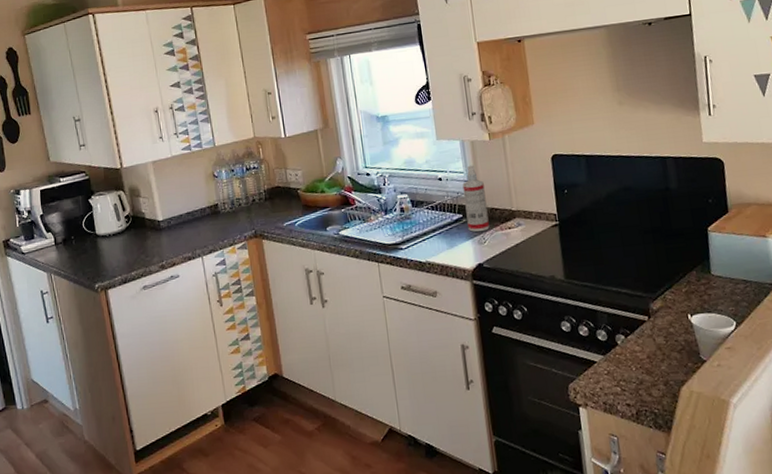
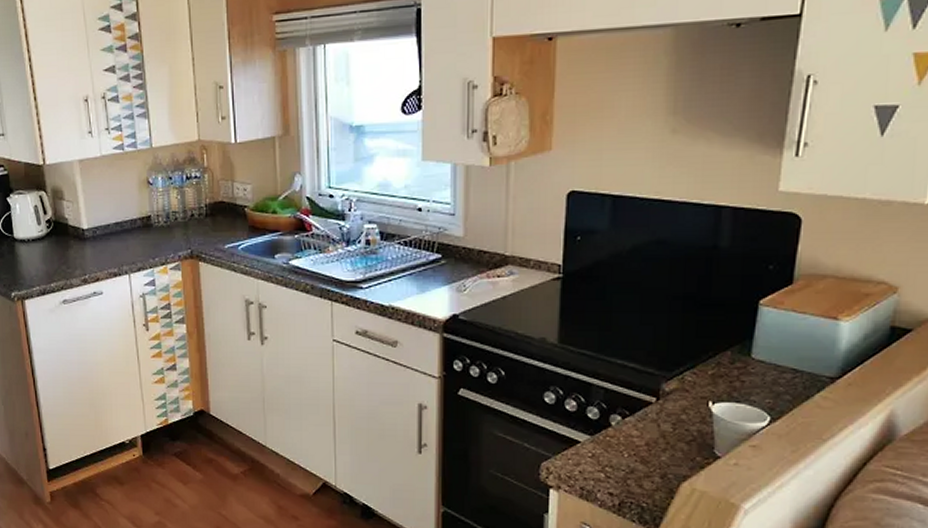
spray bottle: present [462,165,490,232] -> none [446,195,474,276]

